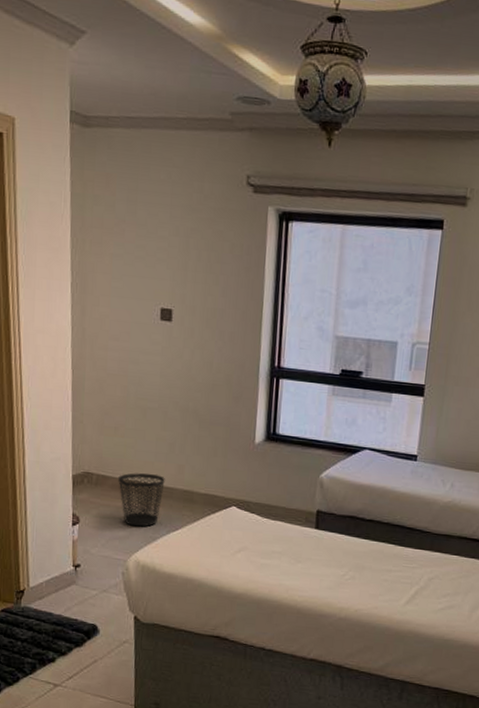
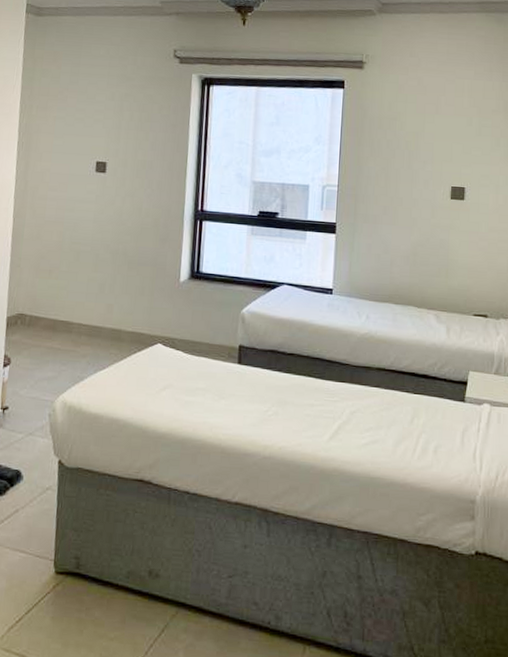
wastebasket: present [118,473,165,527] -> none [50,313,94,367]

